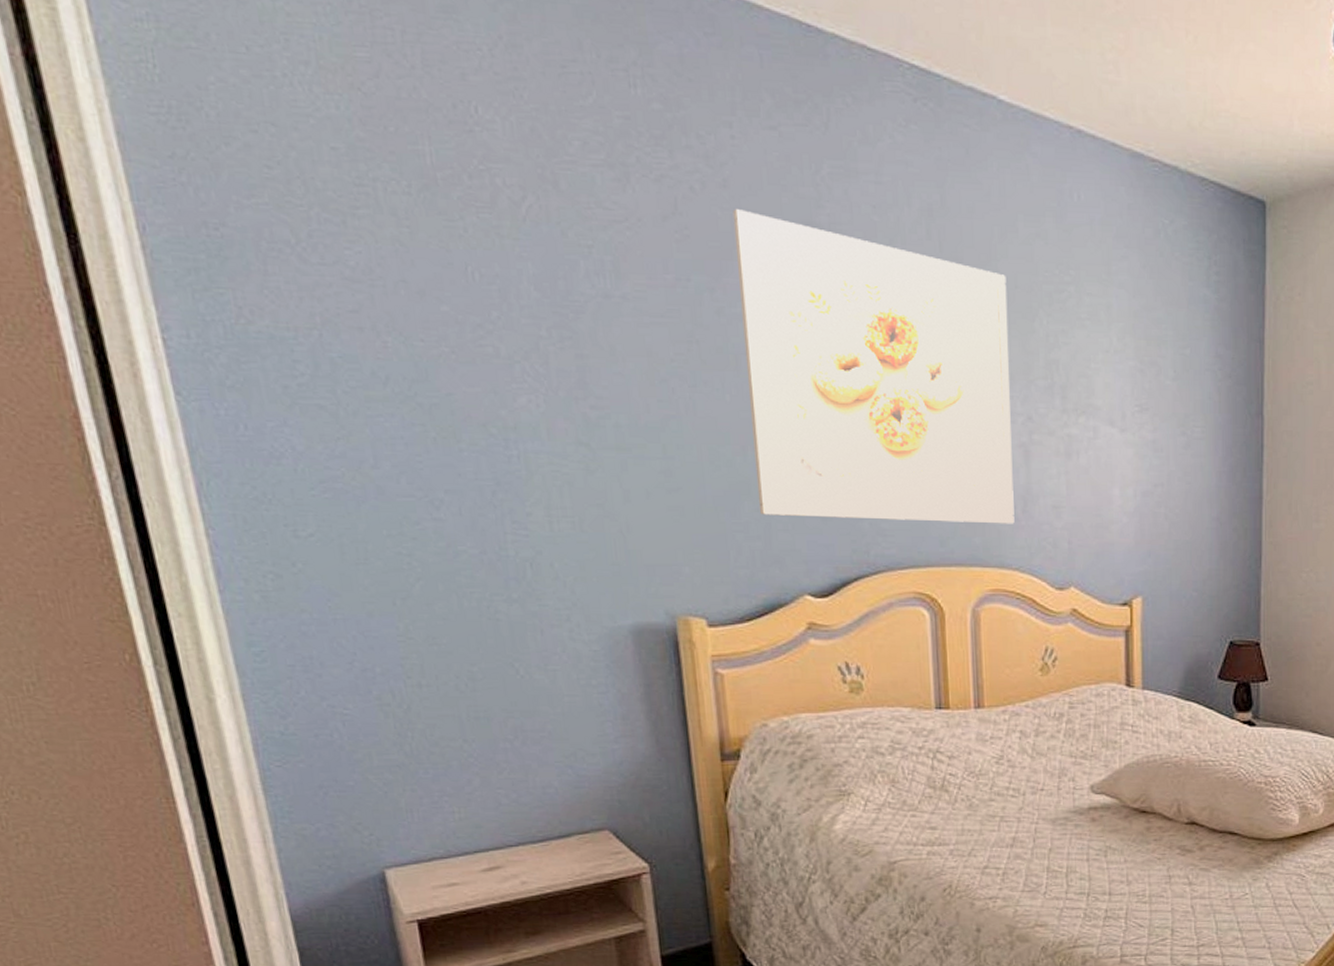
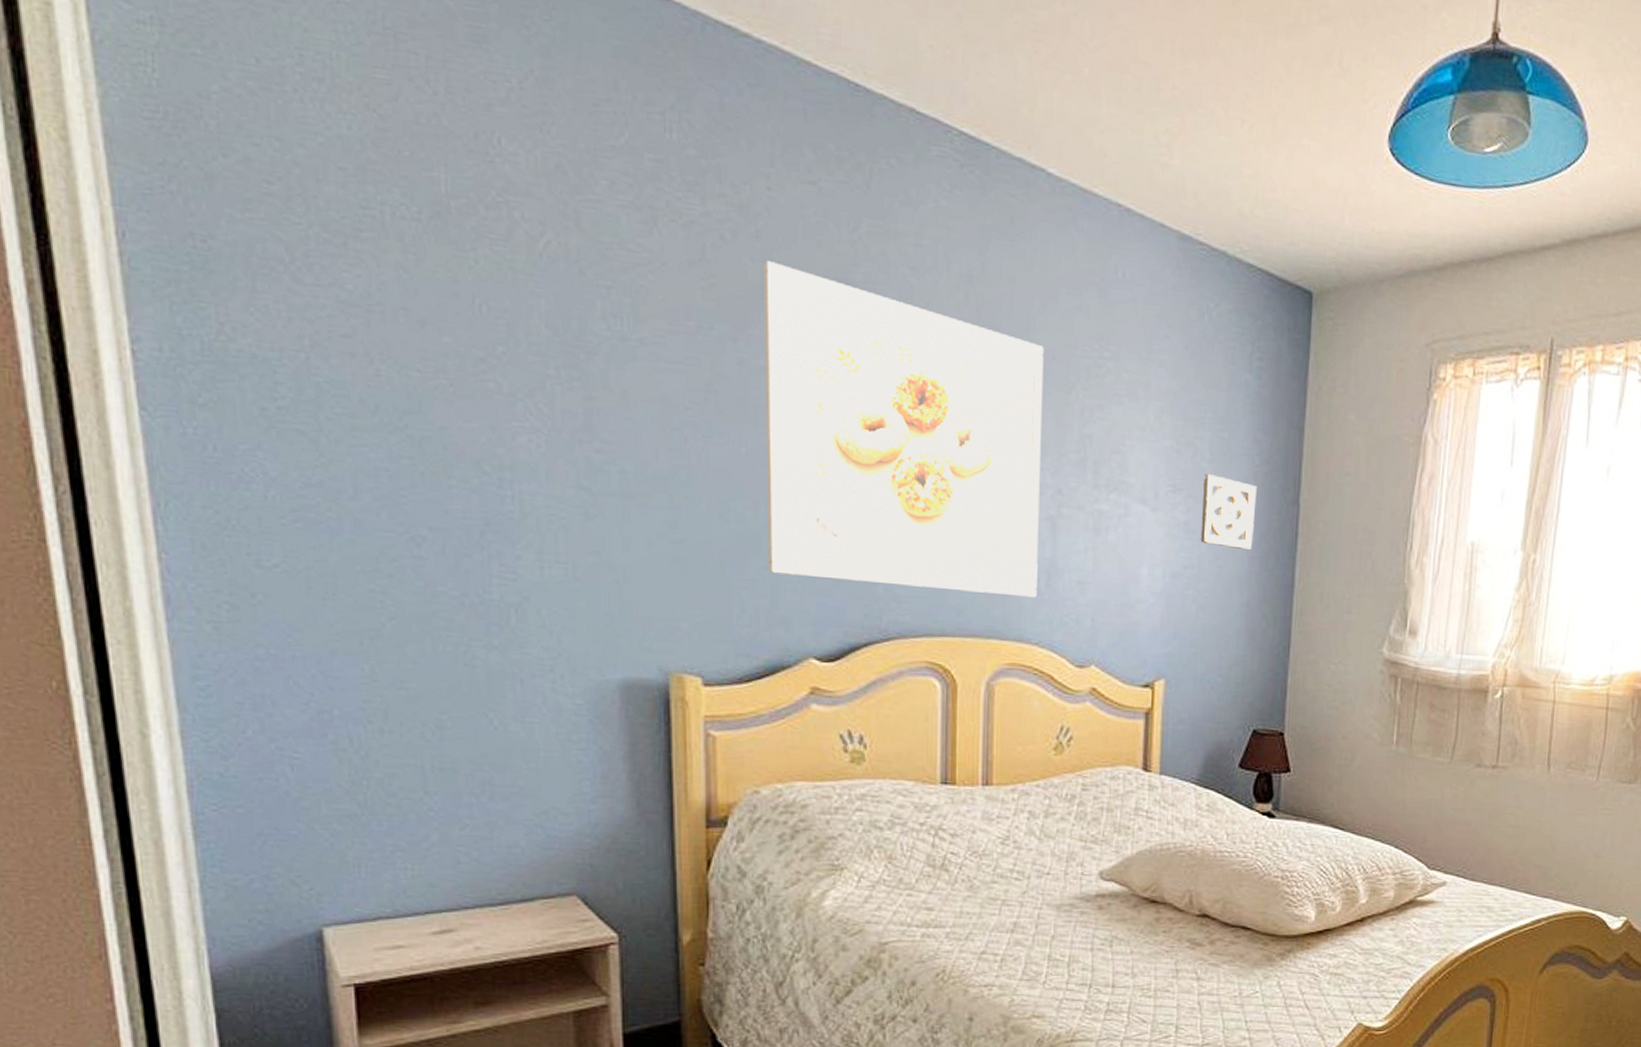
wall ornament: none [1168,392,1221,464] -> present [1200,474,1257,550]

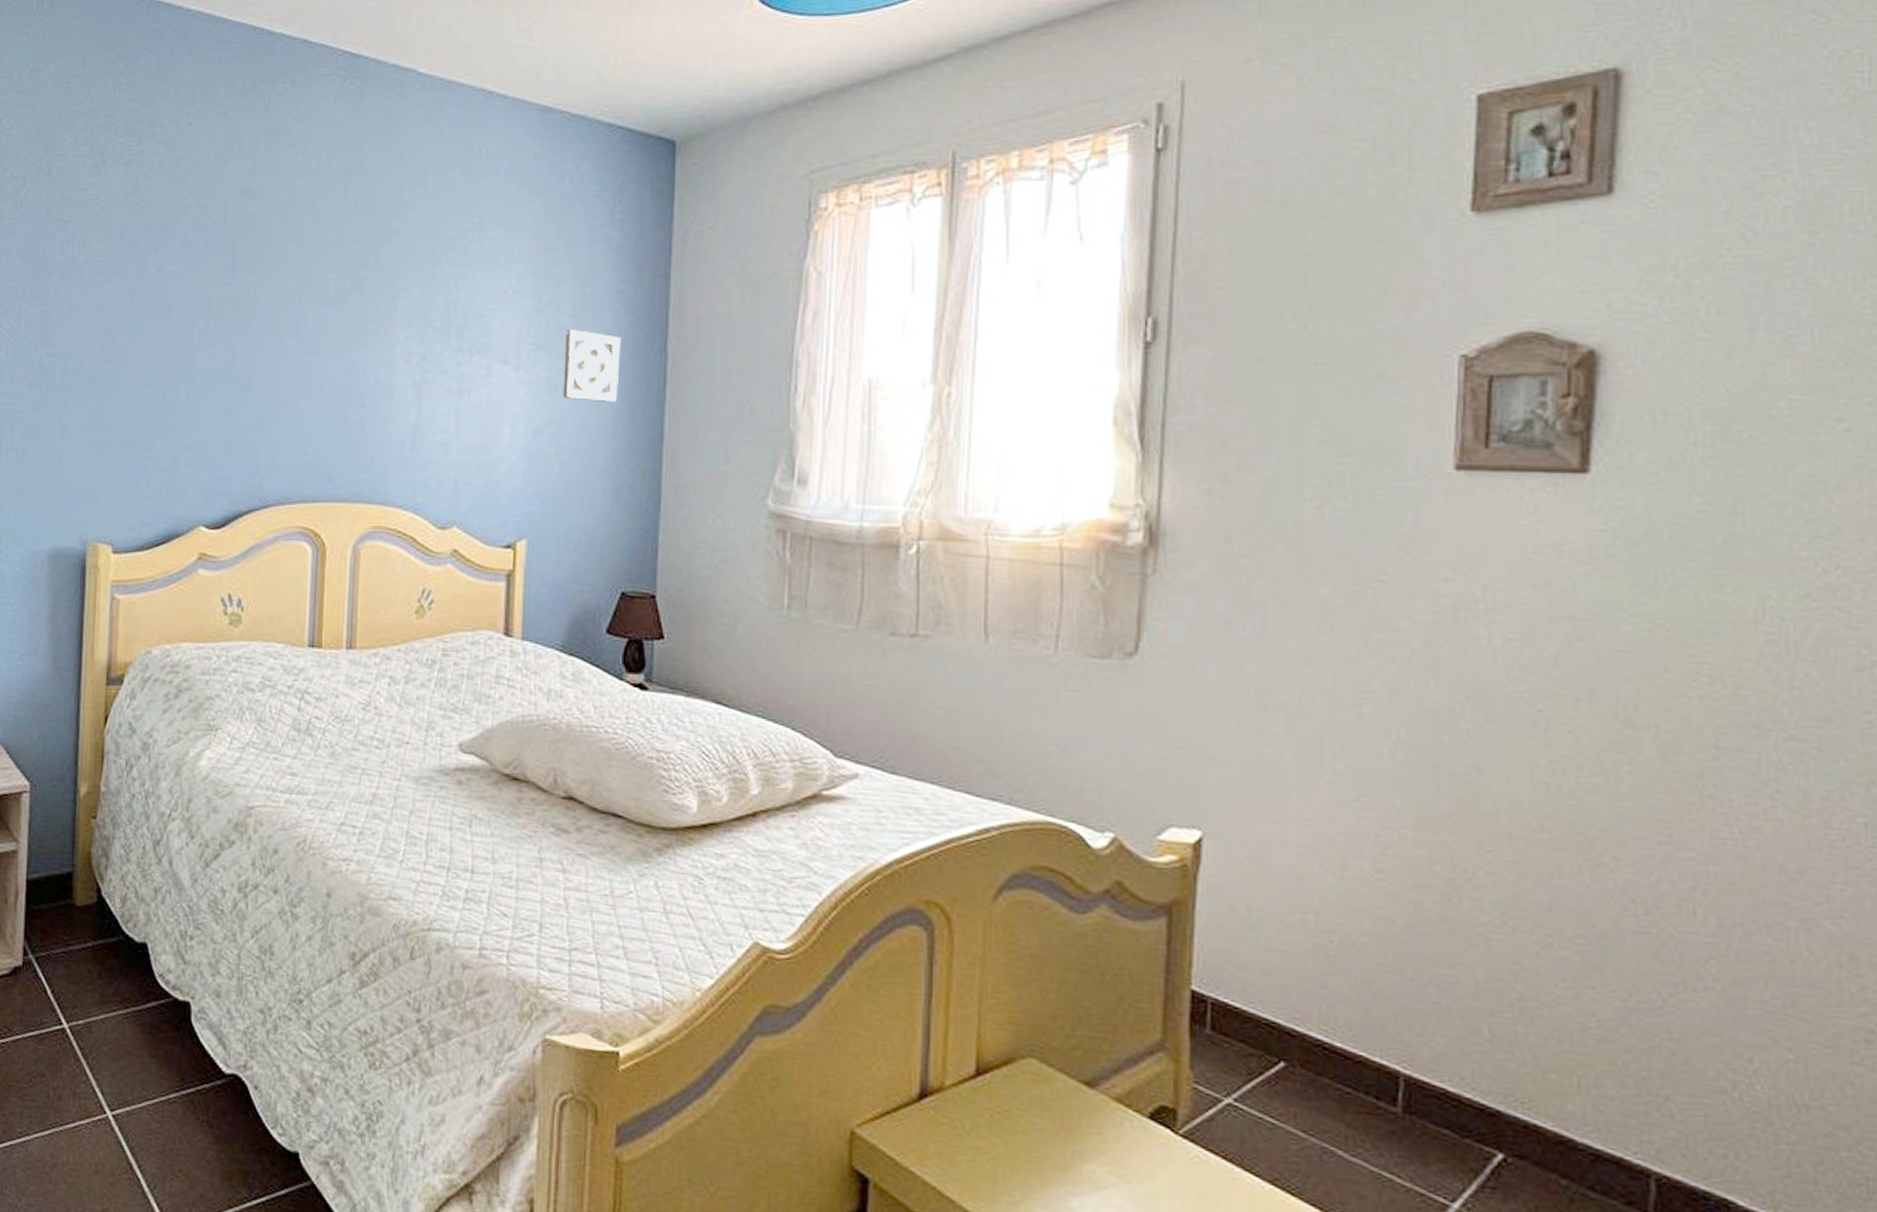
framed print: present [763,261,1044,598] -> none [170,183,413,461]

